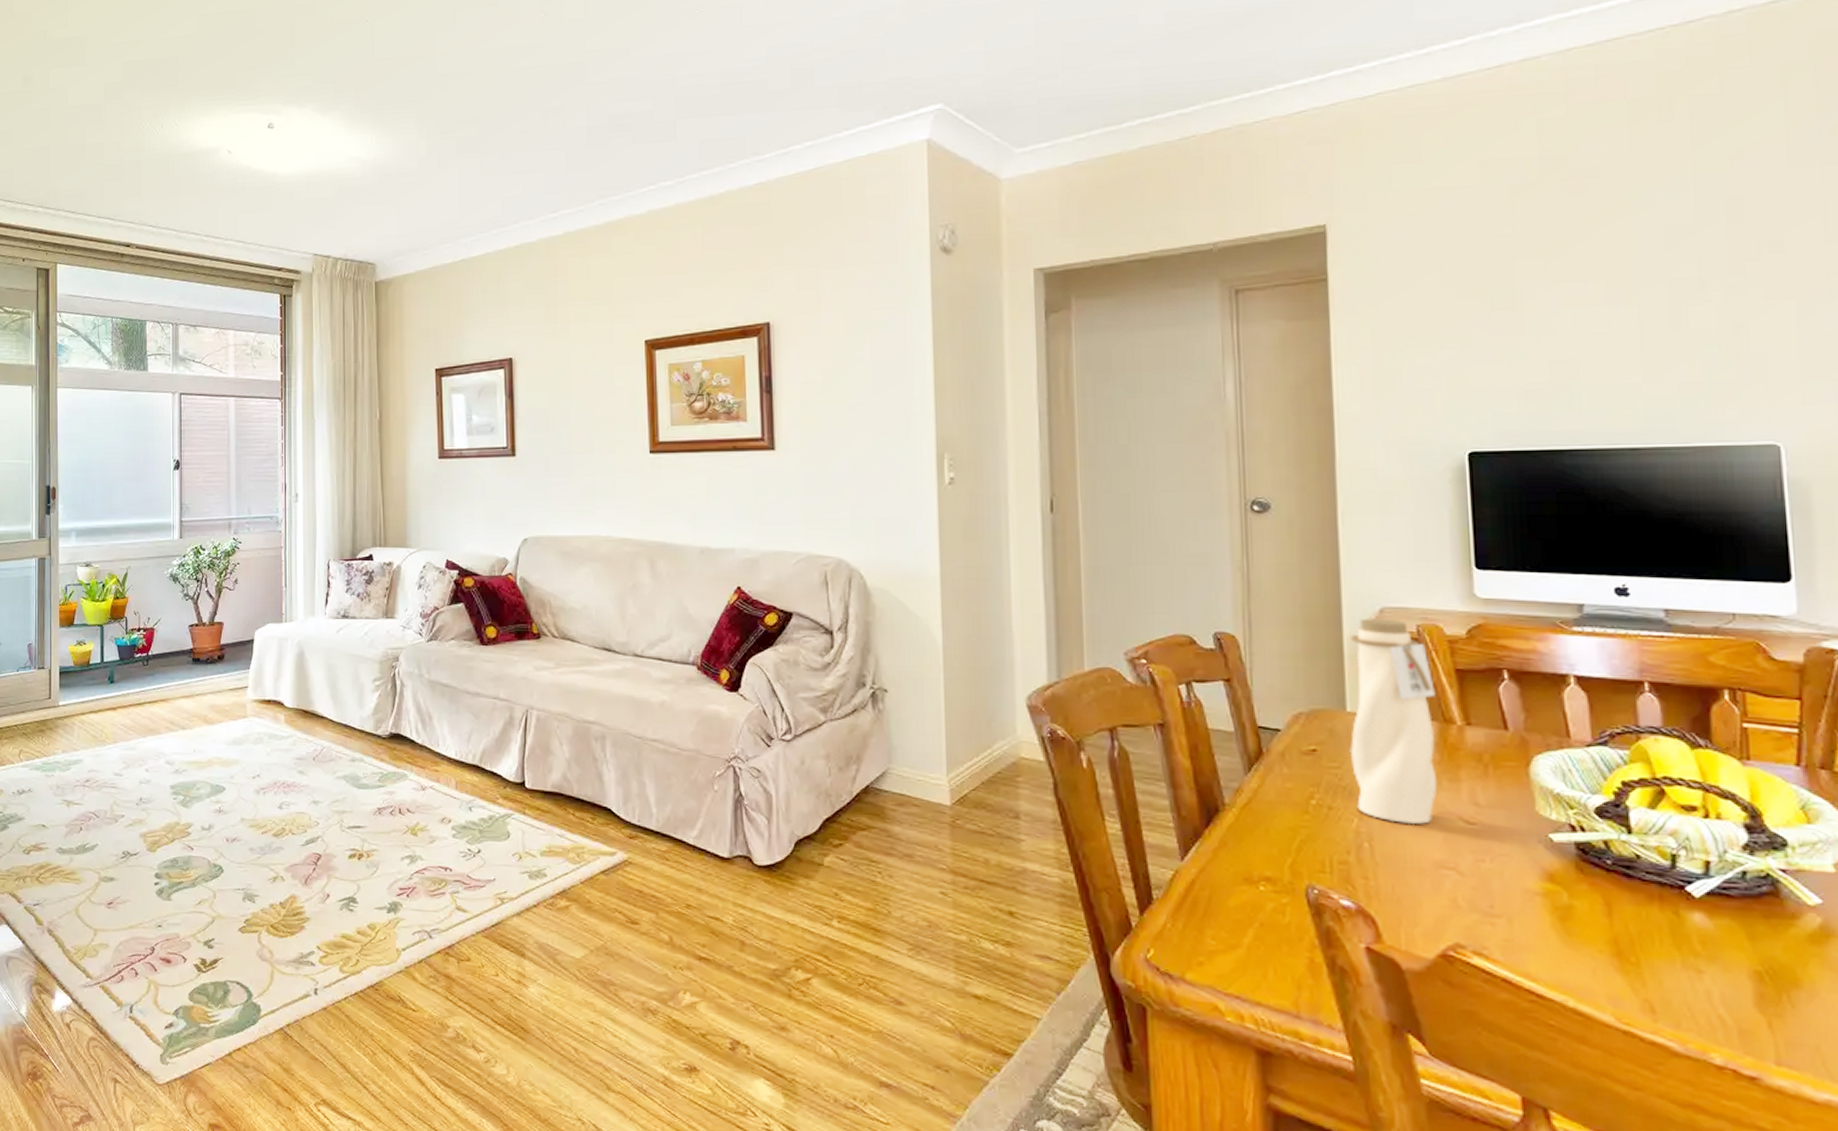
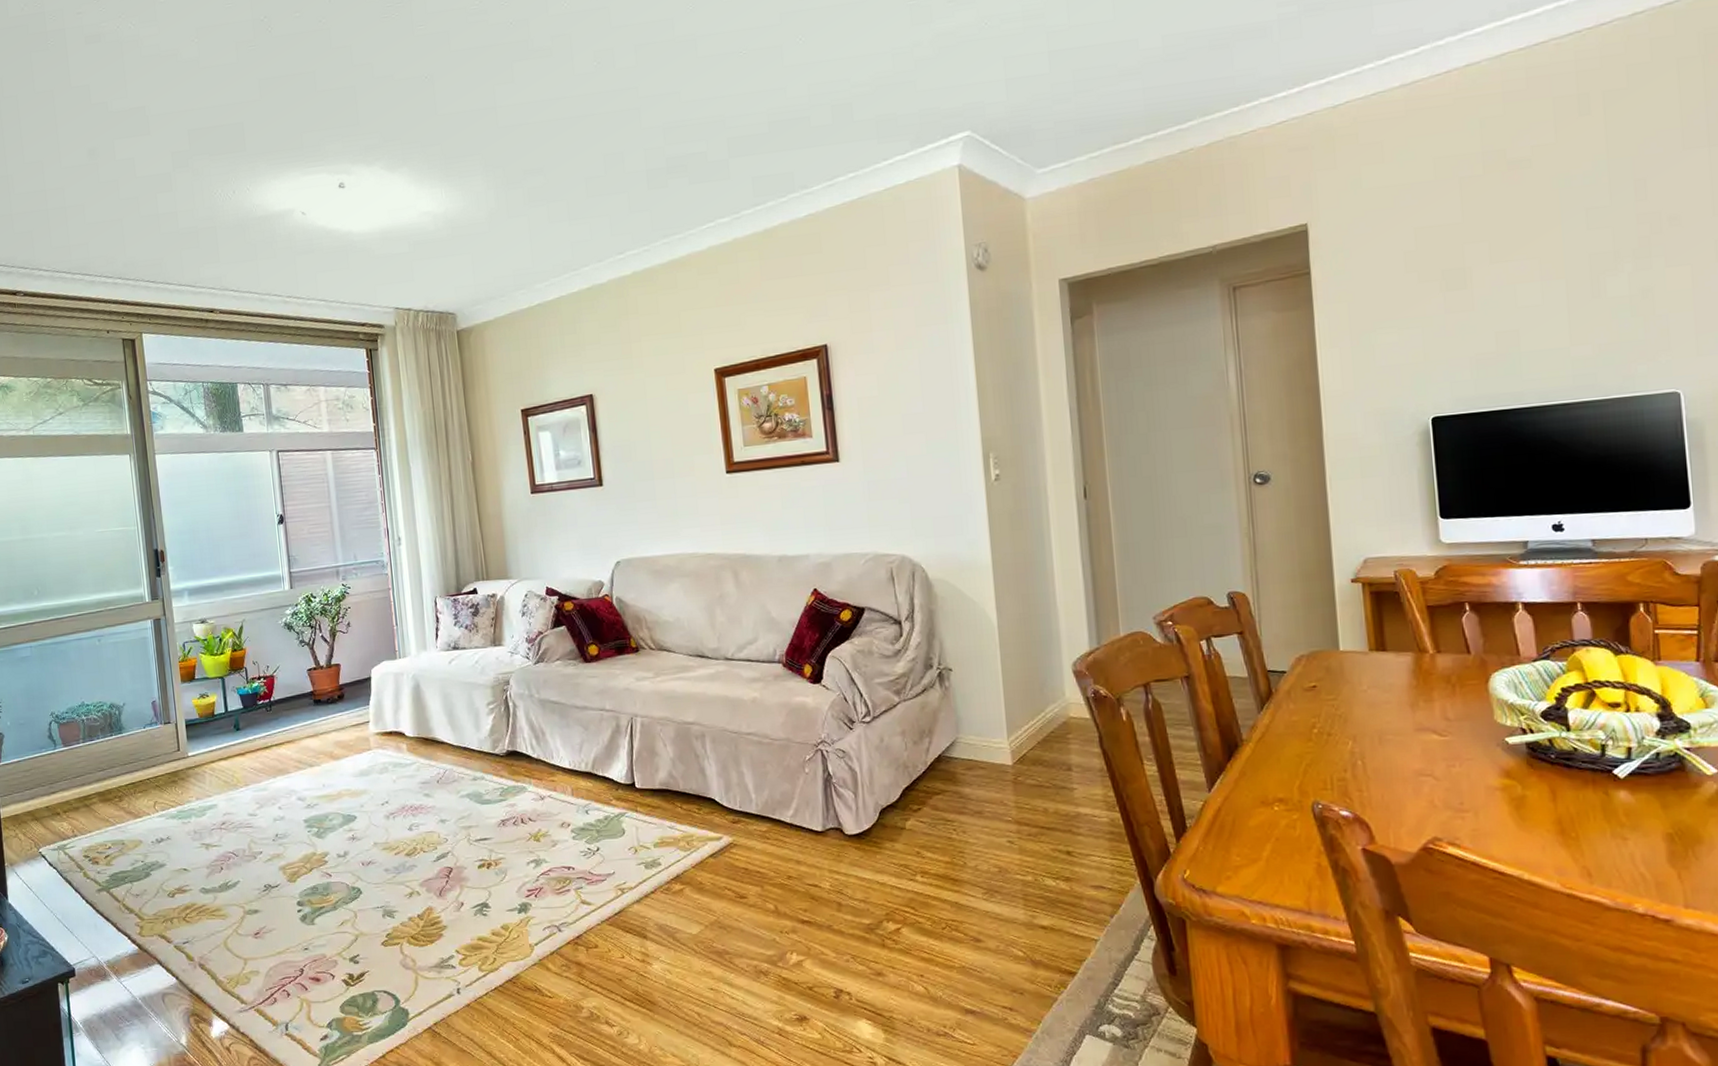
water bottle: present [1349,618,1438,825] -> none [1340,568,1416,742]

